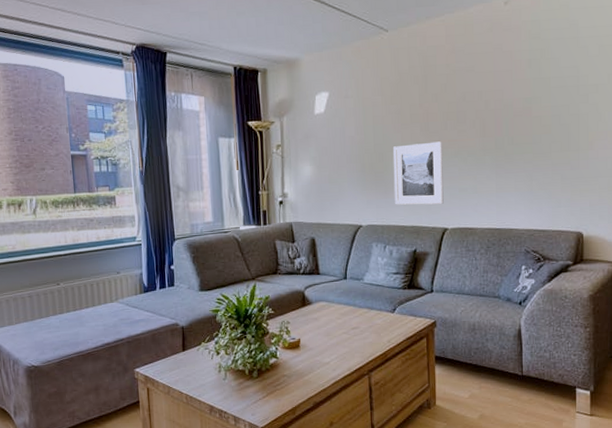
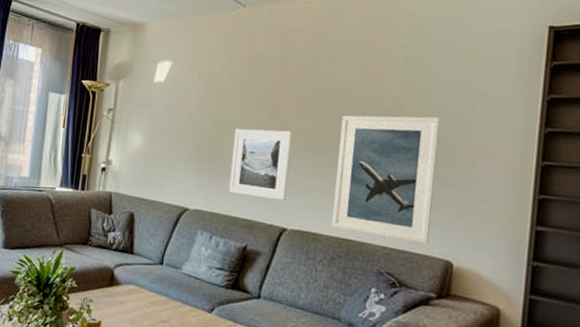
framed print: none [483,110,563,222] -> present [332,115,441,245]

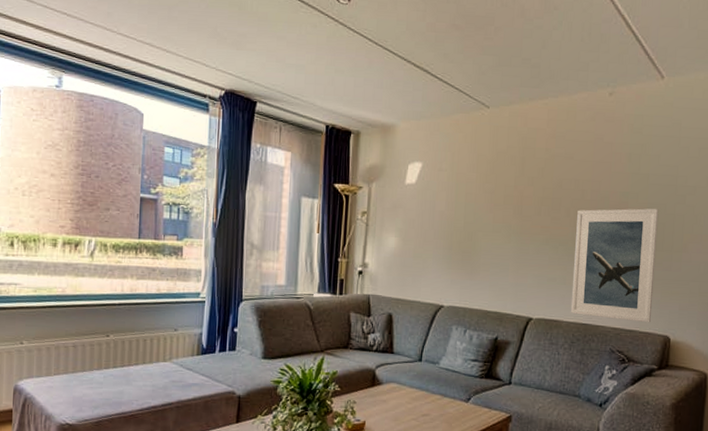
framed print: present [228,128,292,200] -> none [479,226,535,292]

